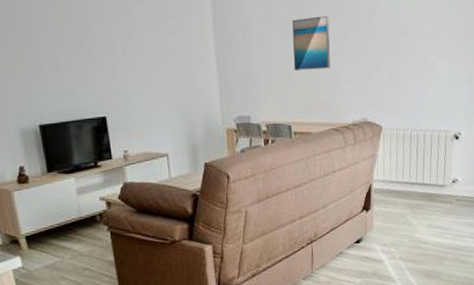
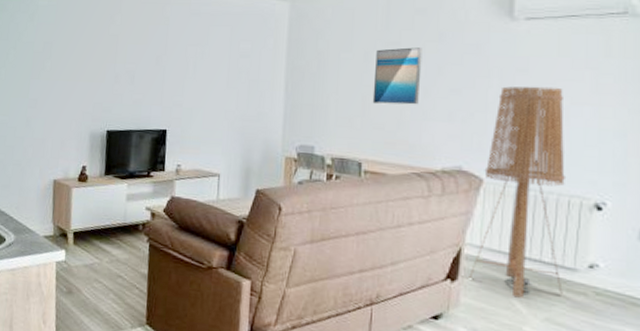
floor lamp: none [378,44,438,214] -> present [469,86,567,298]

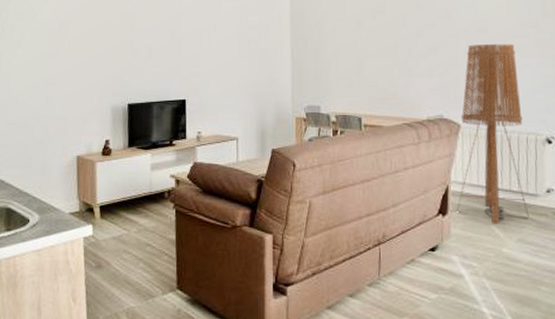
wall art: present [372,47,423,105] -> none [366,15,404,66]

